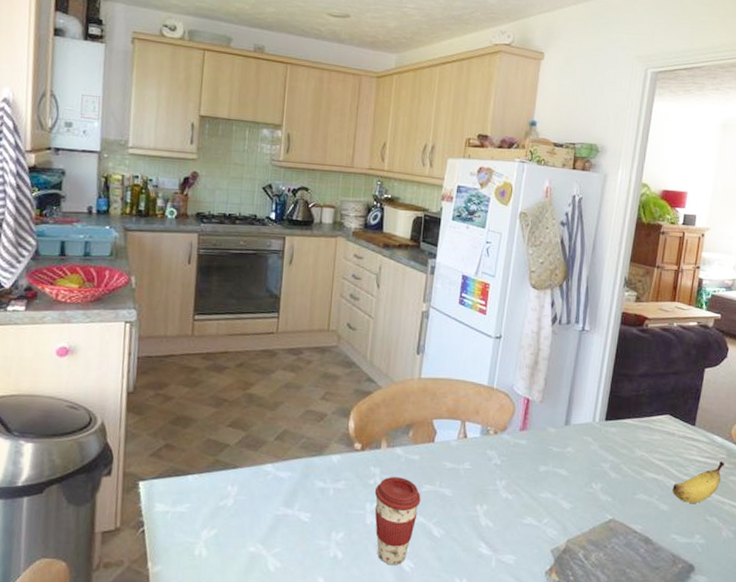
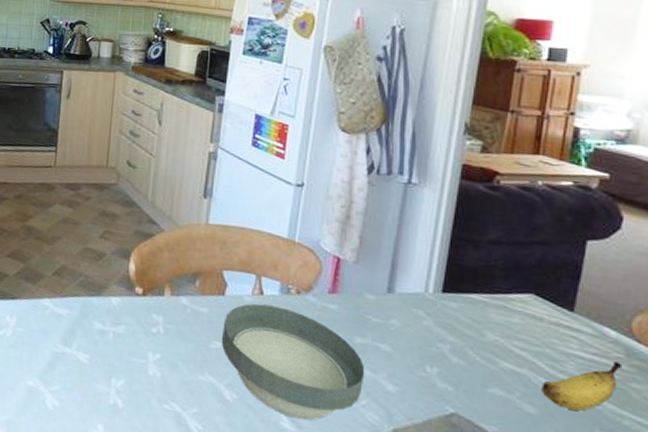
coffee cup: present [374,477,421,566] -> none [157,327,210,425]
bowl: none [431,446,547,544] -> present [221,303,365,420]

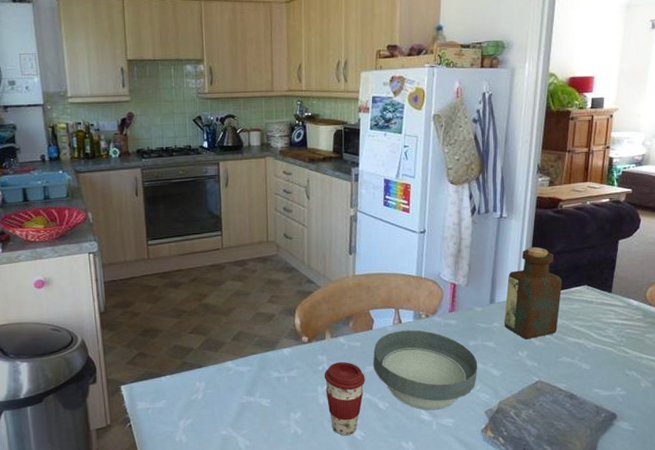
coffee cup: none [157,327,210,425] -> present [324,362,365,436]
bottle: none [407,228,496,353] -> present [504,247,562,340]
banana: present [541,360,623,411] -> none [593,321,641,362]

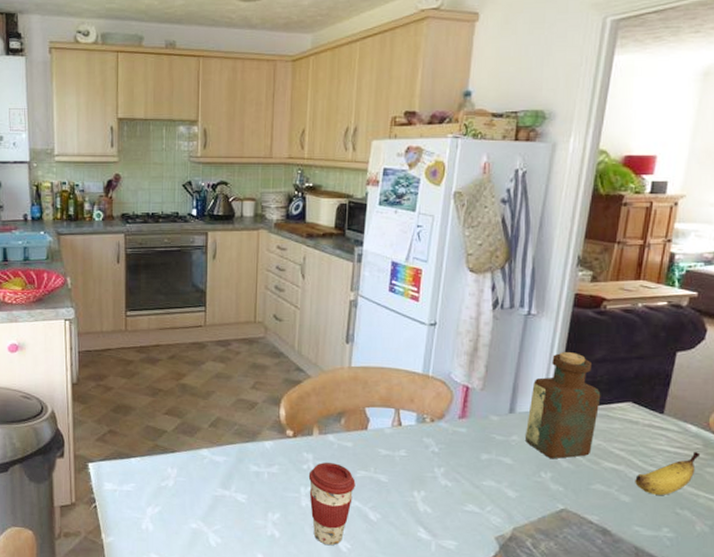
bowl: present [373,330,478,411] -> none [365,434,490,529]
banana: none [593,321,641,362] -> present [635,451,701,496]

